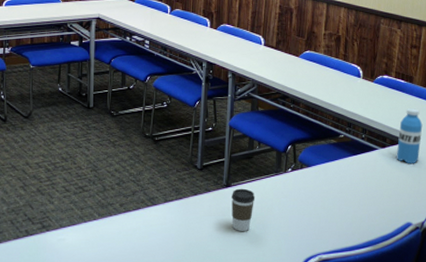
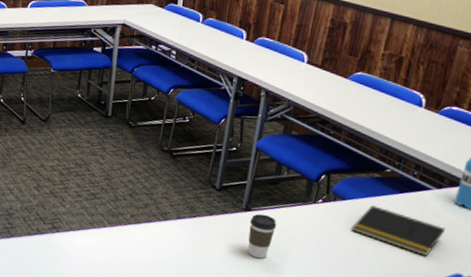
notepad: none [319,169,393,210] -> present [351,205,445,256]

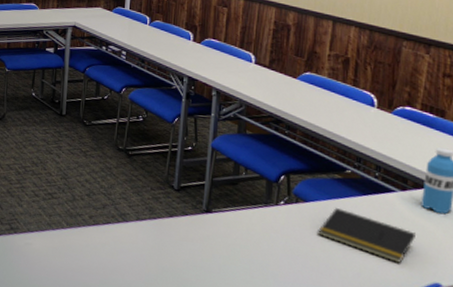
coffee cup: present [248,213,277,258] -> none [211,215,240,264]

